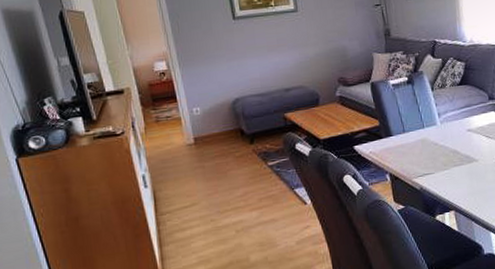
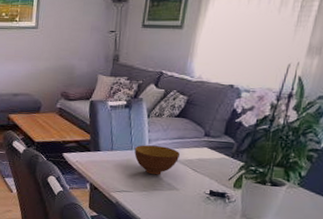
bowl: none [426,118,471,151] -> present [134,145,181,175]

